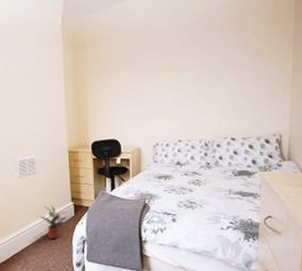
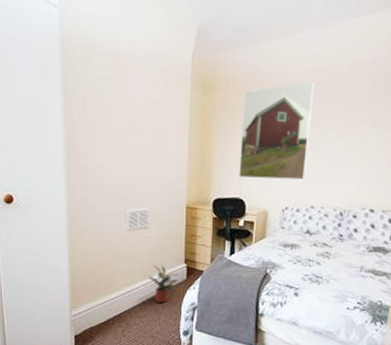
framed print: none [109,31,171,120] -> present [239,81,315,180]

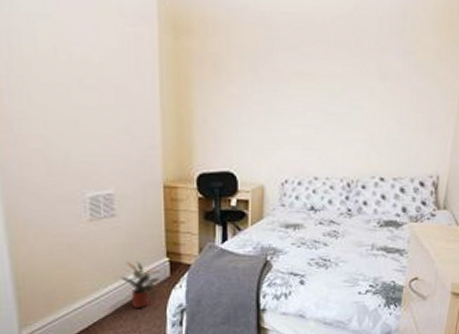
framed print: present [239,81,315,180] -> none [227,22,313,146]

